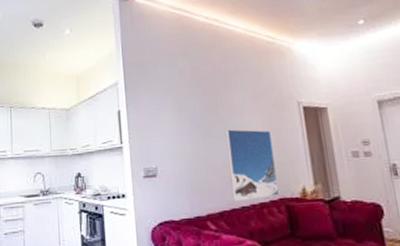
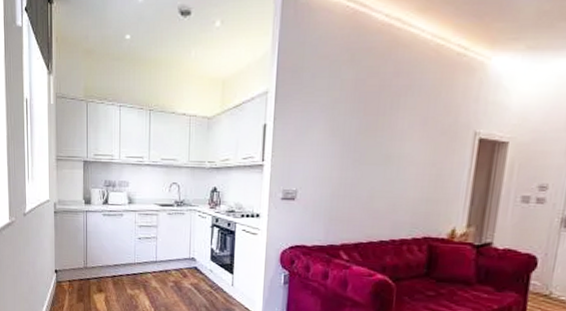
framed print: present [225,129,279,201] -> none [372,157,432,235]

